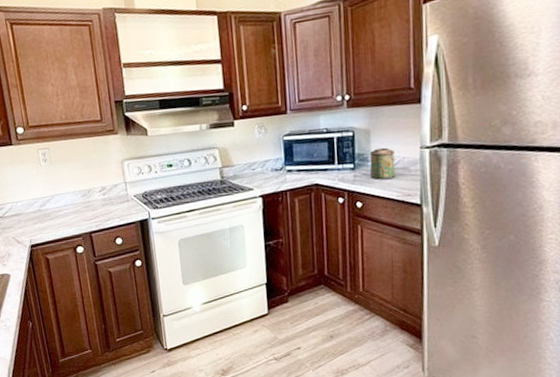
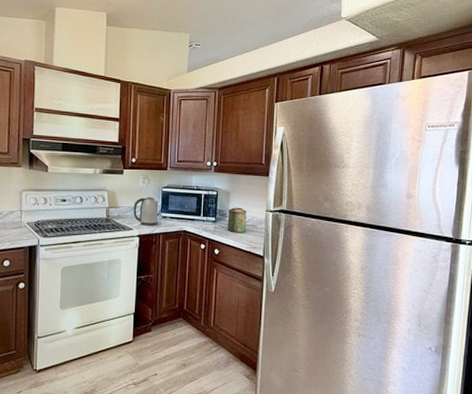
kettle: none [251,148,283,184] -> present [133,196,159,226]

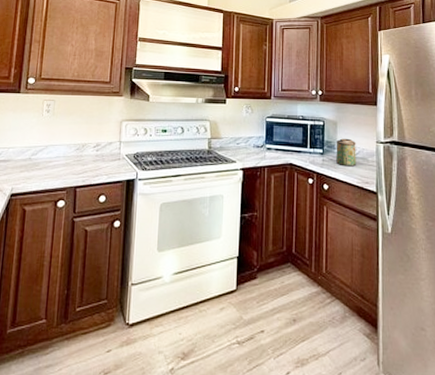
kettle: present [133,196,159,226] -> none [236,127,263,159]

